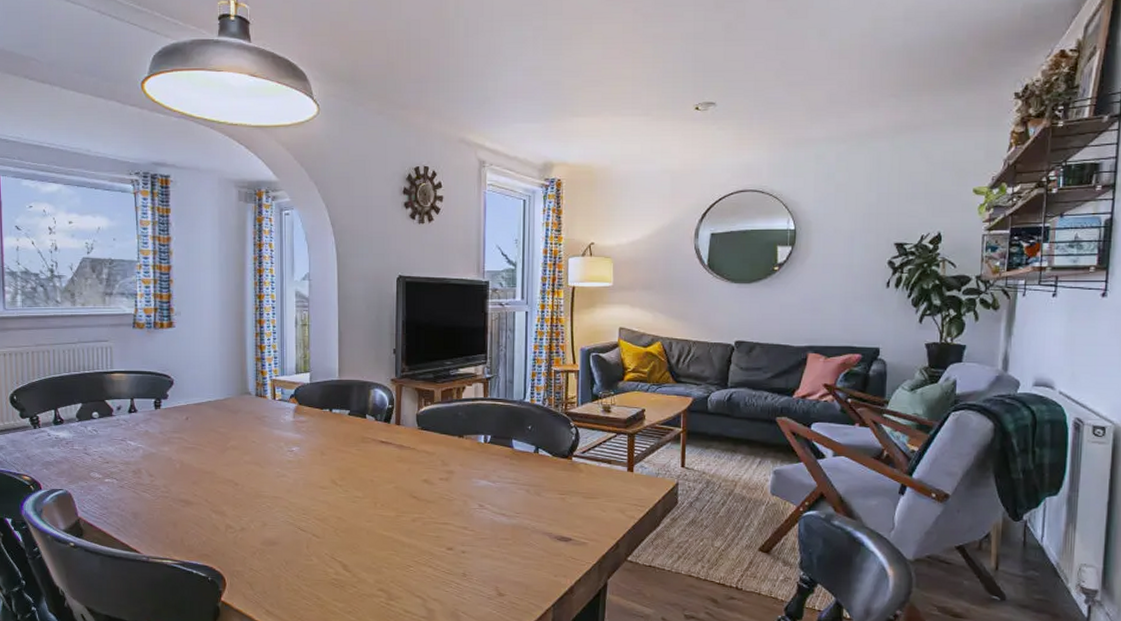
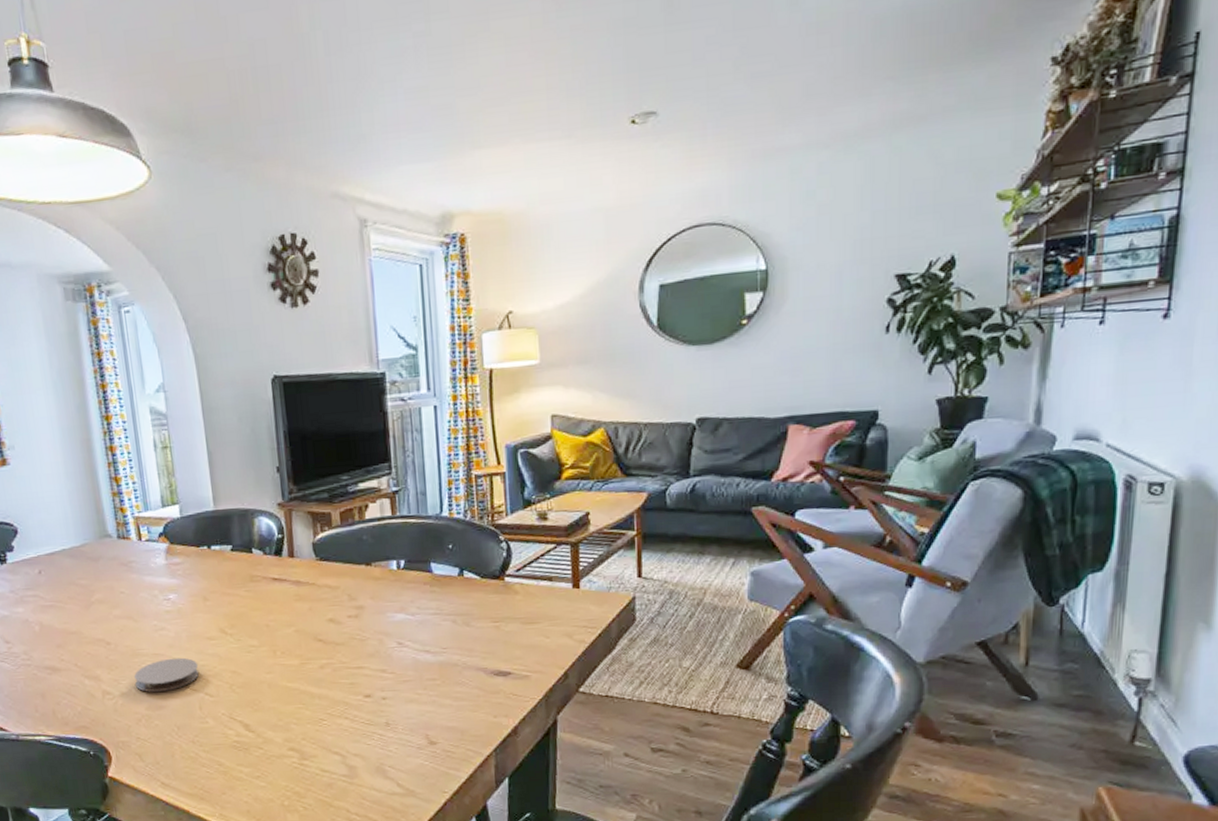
coaster: none [255,501,310,531] -> present [134,657,200,693]

